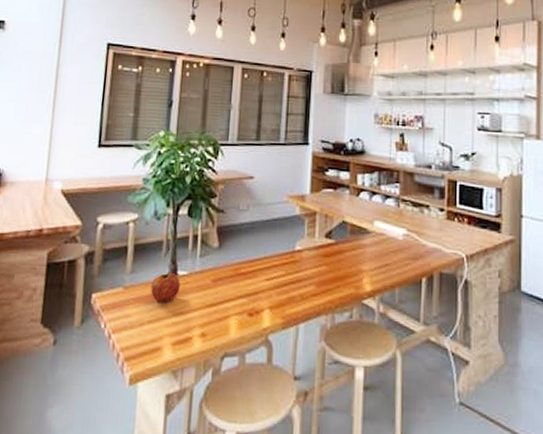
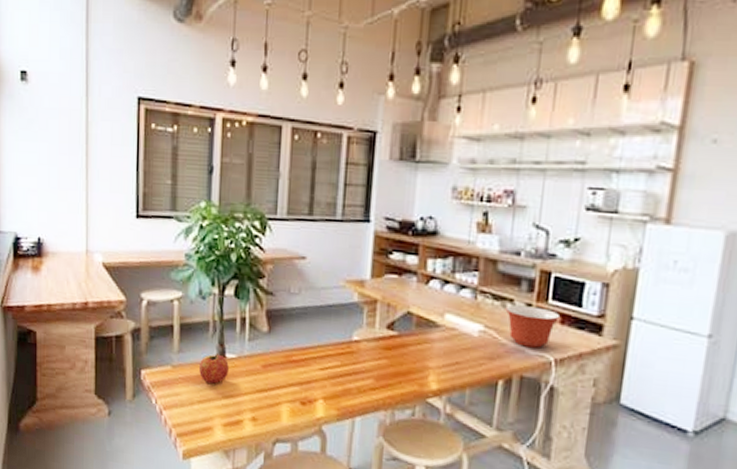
mixing bowl: none [423,210,467,247] -> present [505,305,561,348]

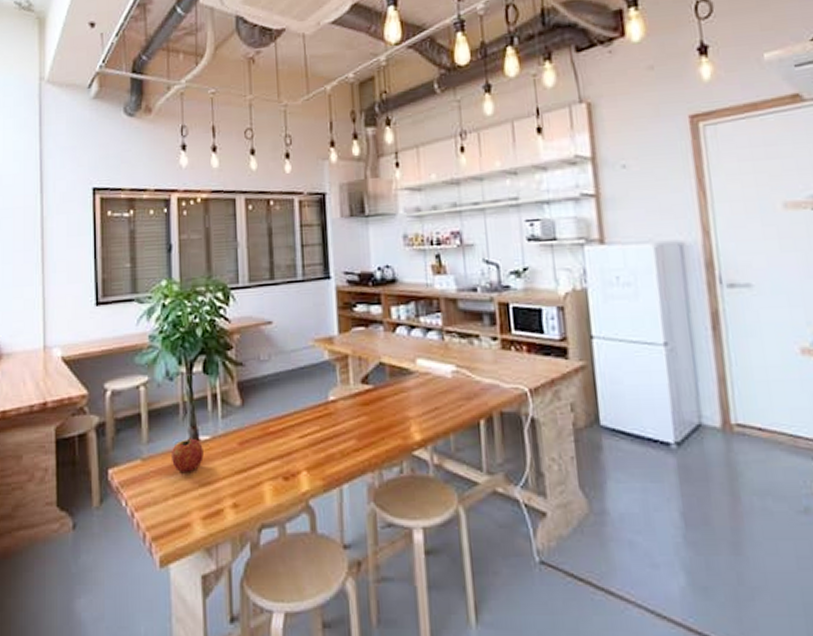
mixing bowl: present [505,305,561,348] -> none [472,339,526,381]

